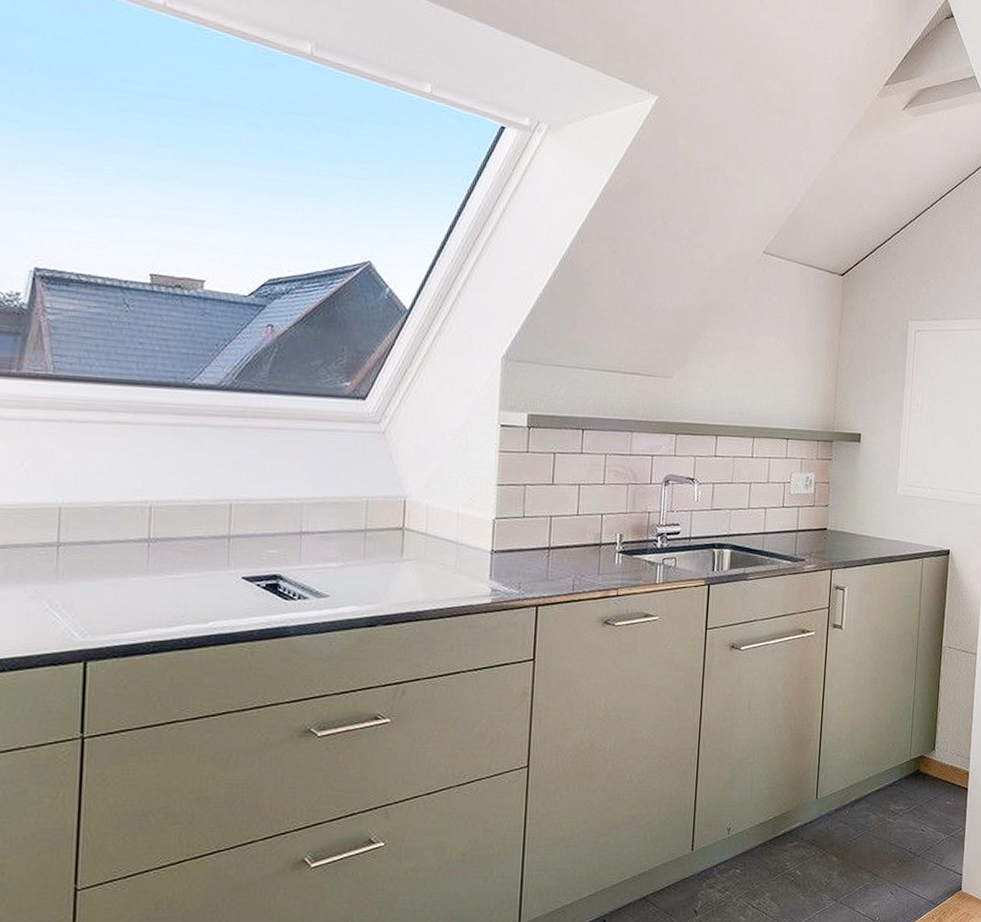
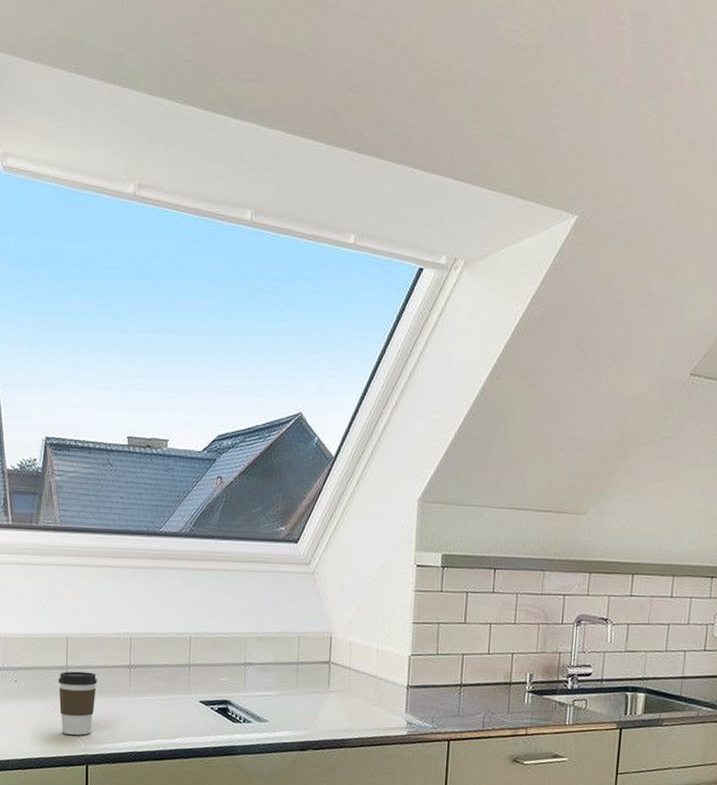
coffee cup: none [44,548,102,626] -> present [58,671,97,735]

